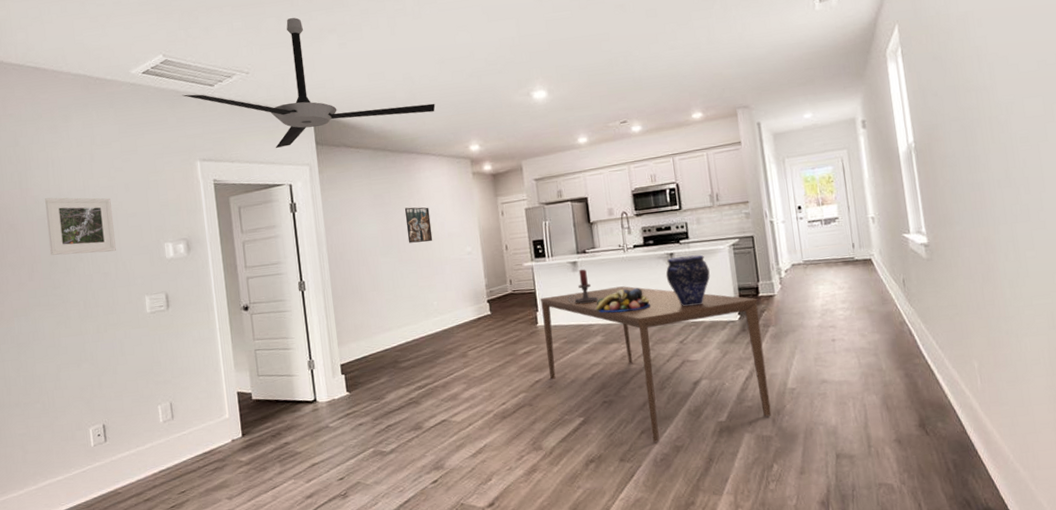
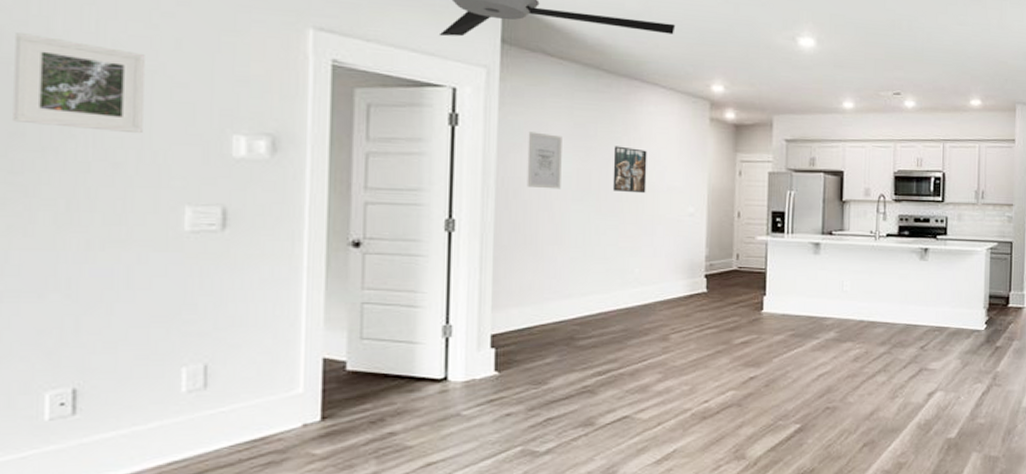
wall art: none [343,207,372,250] -> present [527,132,562,189]
dining table: present [540,286,772,442] -> none [768,278,1007,457]
candle holder: present [568,269,598,304] -> none [803,252,838,292]
fruit bowl: present [595,288,650,313] -> none [833,282,895,307]
vase: present [666,255,710,307] -> none [916,254,963,309]

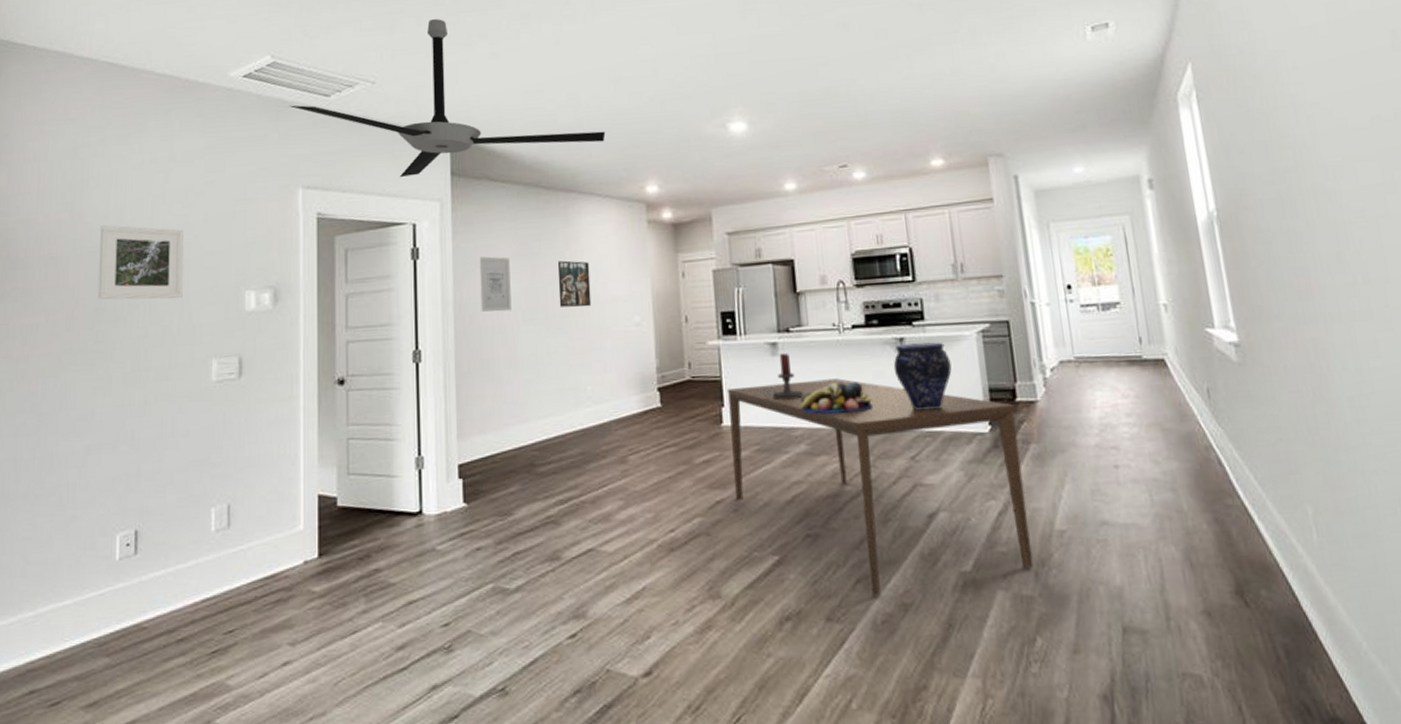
dining table: none [768,278,1007,457] -> present [726,378,1034,597]
candle holder: none [803,252,838,292] -> present [763,352,803,399]
fruit bowl: none [833,282,895,307] -> present [800,382,872,414]
vase: none [916,254,963,309] -> present [893,342,952,411]

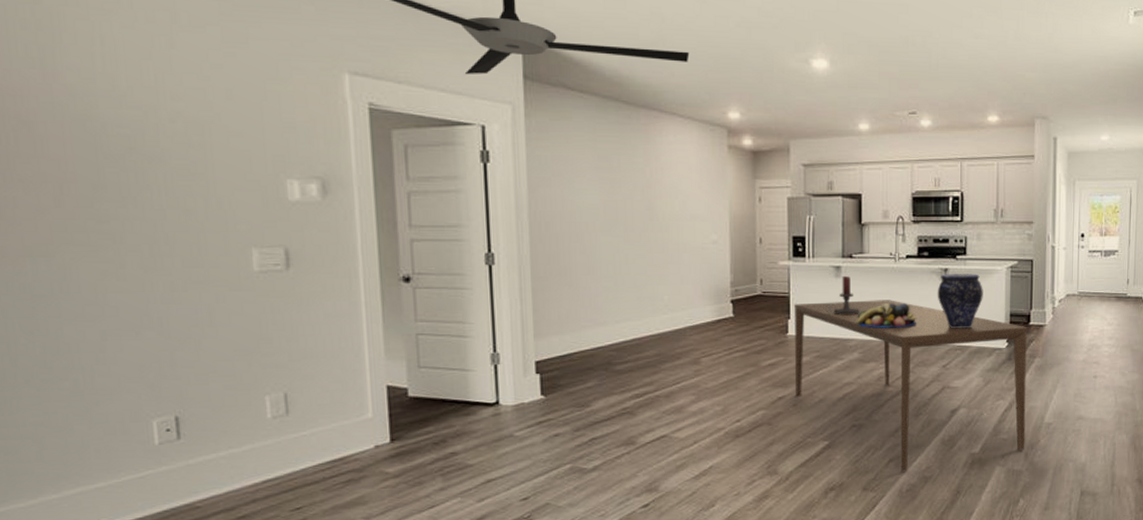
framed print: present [98,225,184,300] -> none [86,90,207,182]
wall art: present [479,256,512,312] -> none [555,166,590,221]
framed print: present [557,260,592,307] -> none [637,177,671,223]

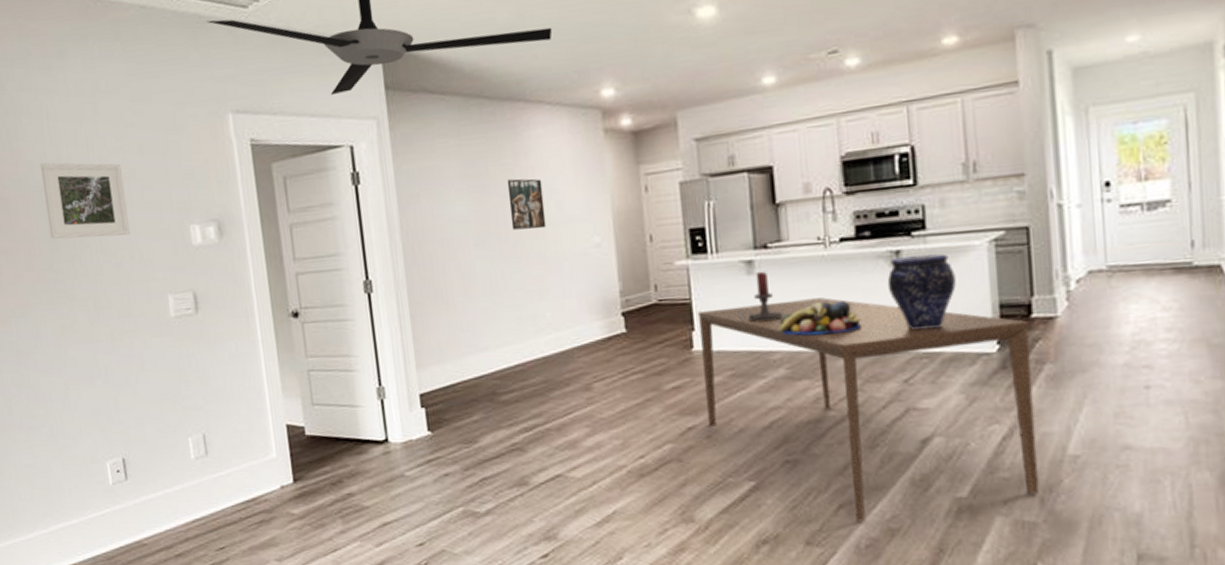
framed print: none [86,90,207,182] -> present [40,162,130,239]
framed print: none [637,177,671,223] -> present [507,178,547,230]

